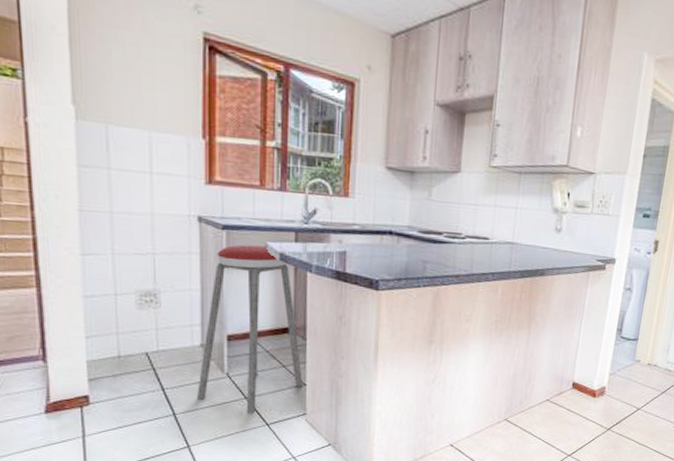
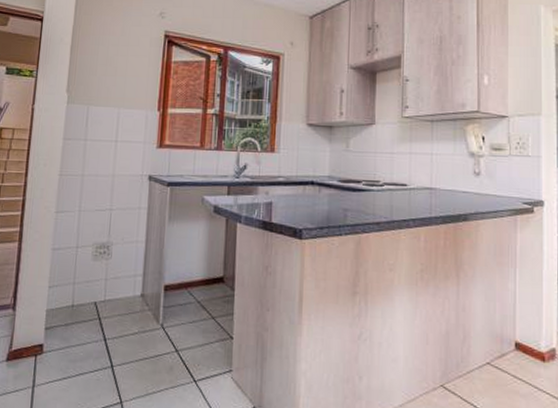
music stool: present [196,244,303,414] -> none [132,199,230,369]

